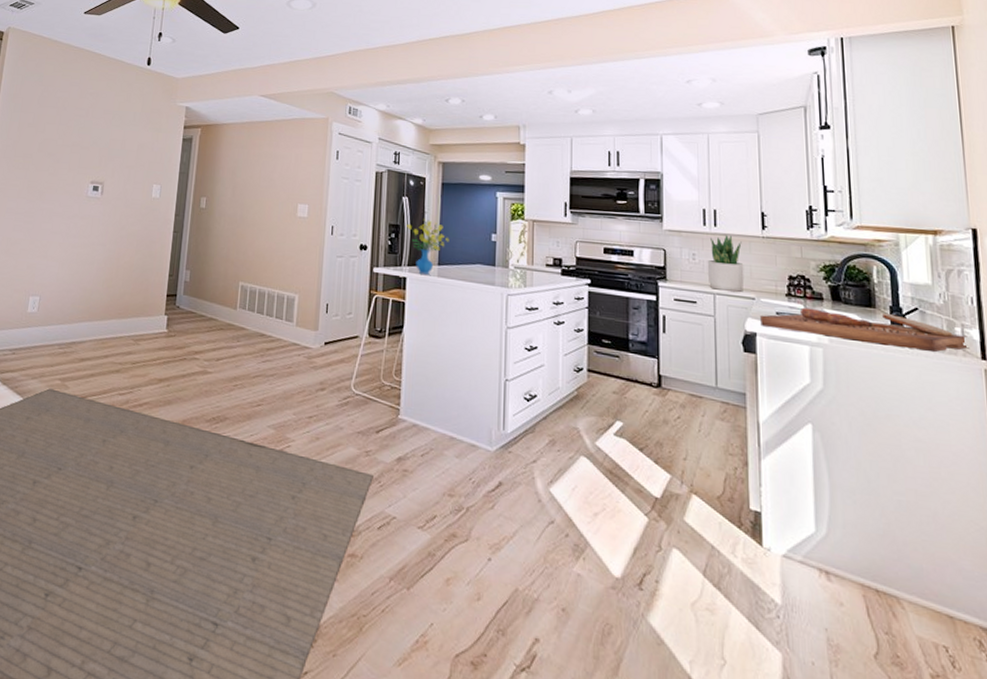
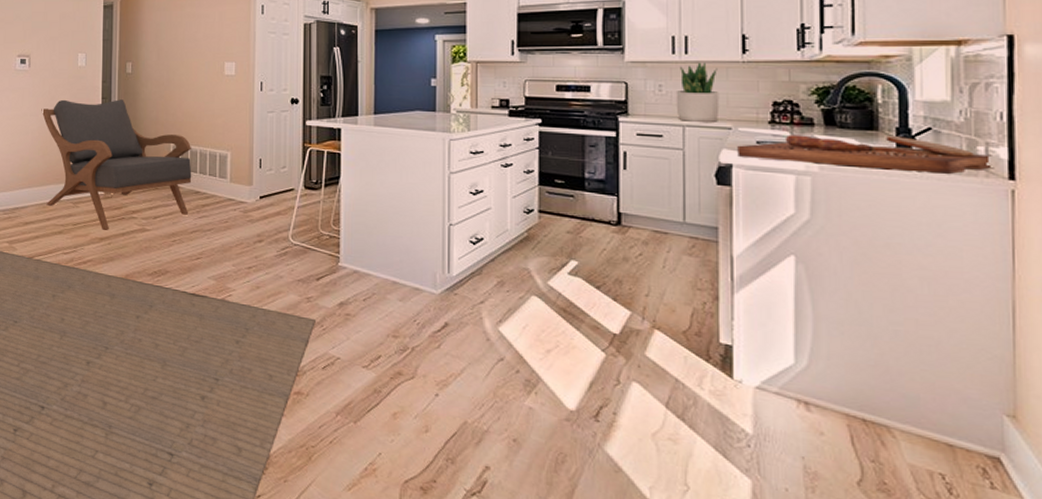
armchair: none [105,230,260,371] -> present [41,99,192,230]
bouquet: present [407,218,450,275] -> none [339,67,386,124]

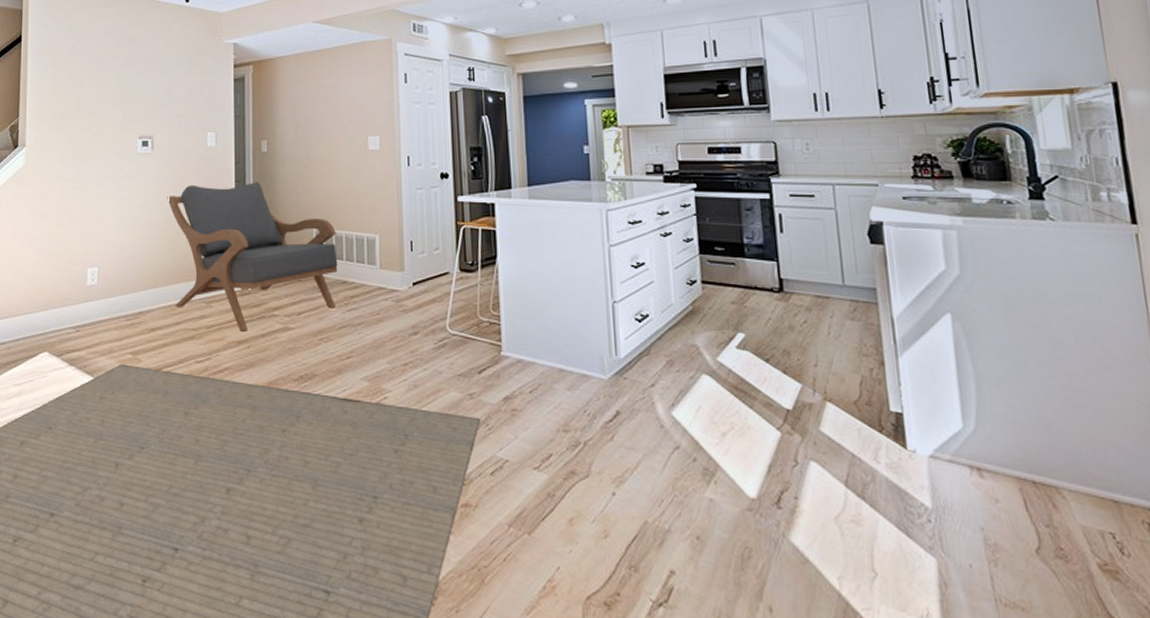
planter: present [675,62,720,123] -> none [822,119,865,181]
cutting board: present [737,135,994,175] -> none [885,186,1118,222]

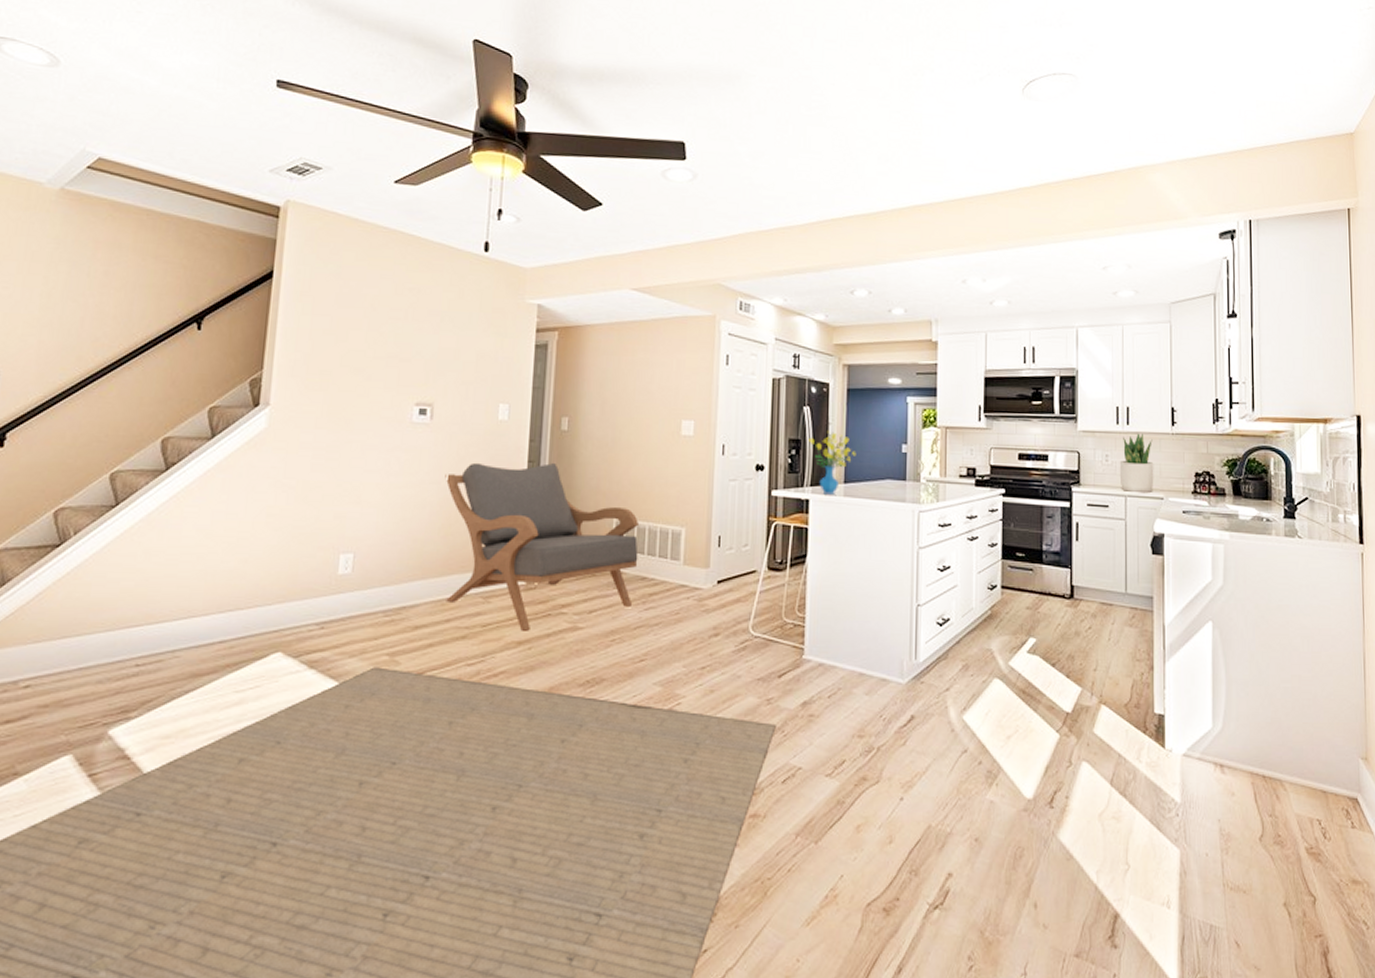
bouquet: none [489,137,538,198] -> present [809,430,857,495]
planter: none [822,119,865,181] -> present [1119,433,1154,493]

